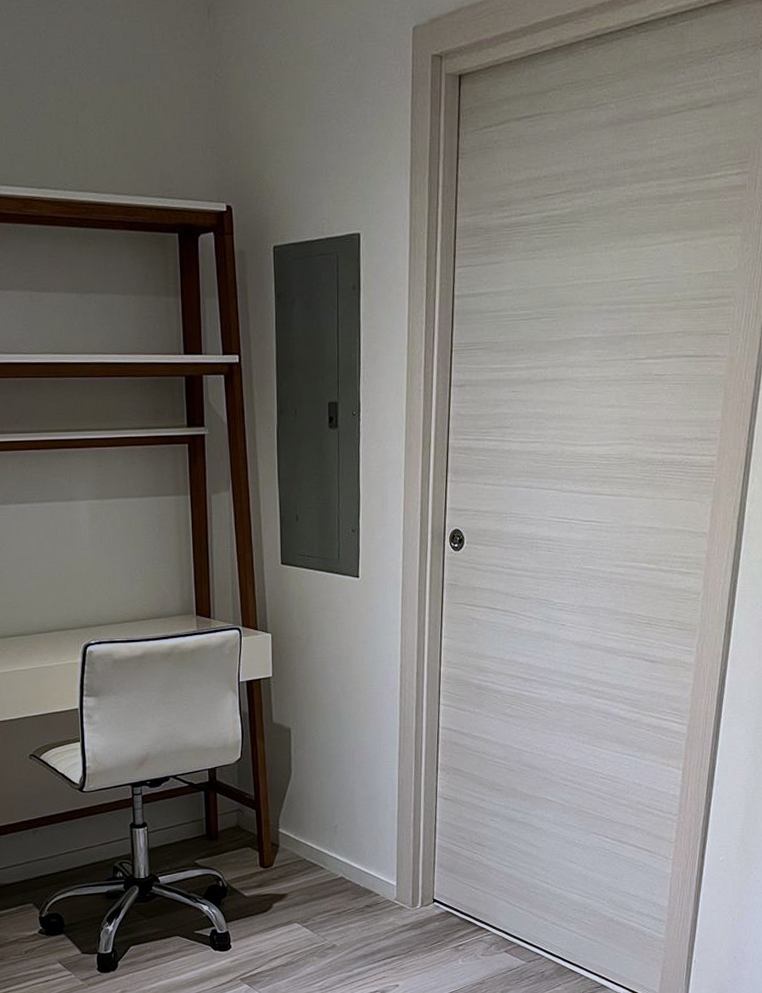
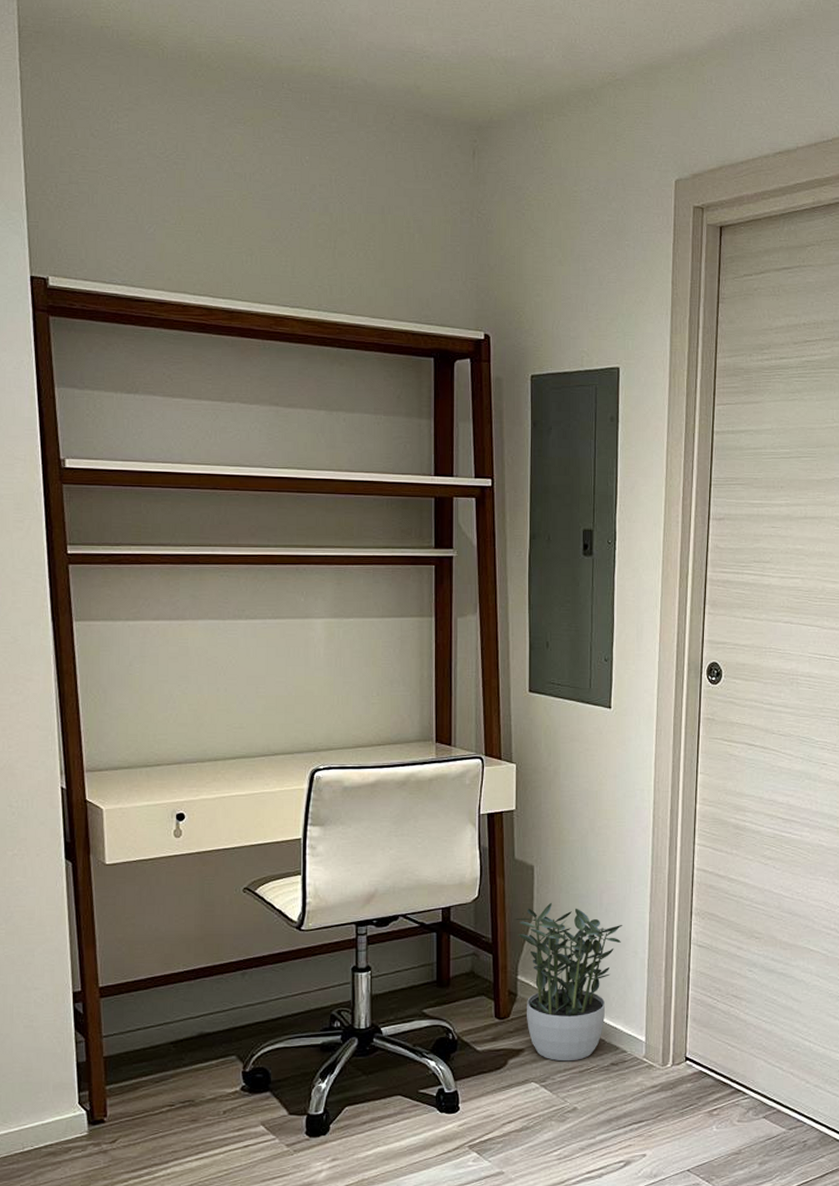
potted plant: none [274,761,374,905] -> present [514,902,623,1062]

